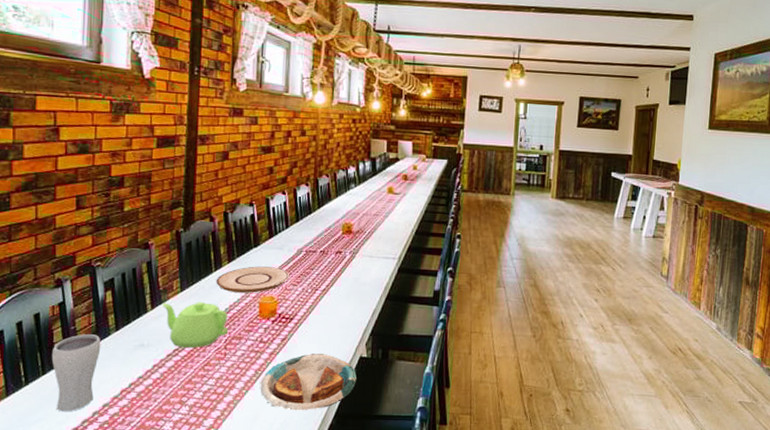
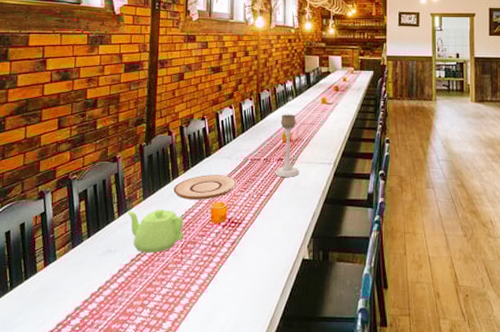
drinking glass: present [51,334,101,412] -> none [33,241,75,316]
plate: present [260,353,357,411] -> none [213,256,300,313]
candle holder: none [332,203,360,271] -> present [275,114,299,177]

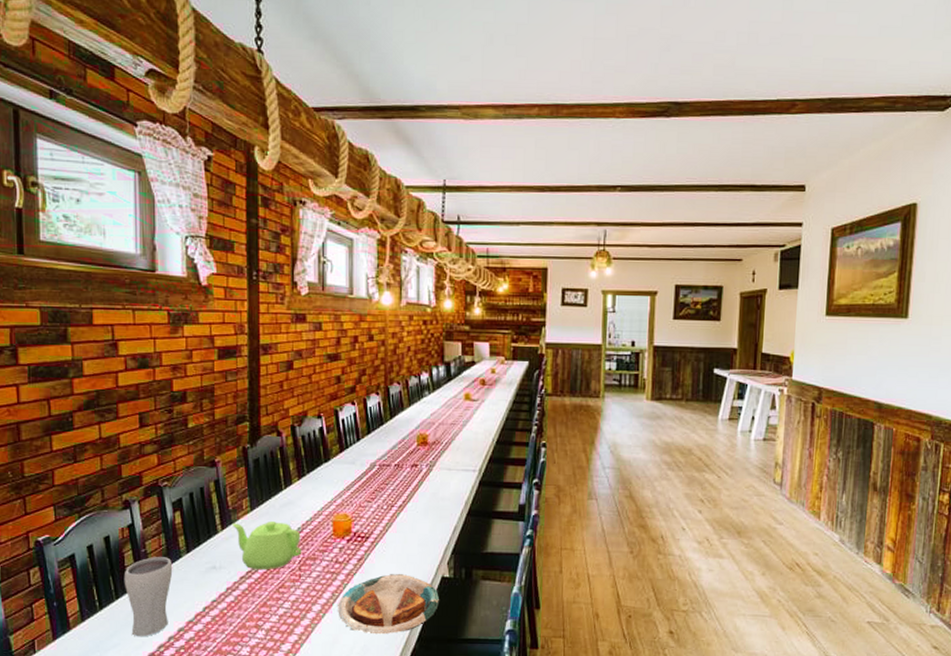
drinking glass: none [33,241,75,316] -> present [123,557,173,637]
plate: present [173,175,237,200] -> none [286,482,363,511]
plate: none [213,256,300,313] -> present [338,574,439,635]
candle holder: present [275,114,299,177] -> none [408,412,437,486]

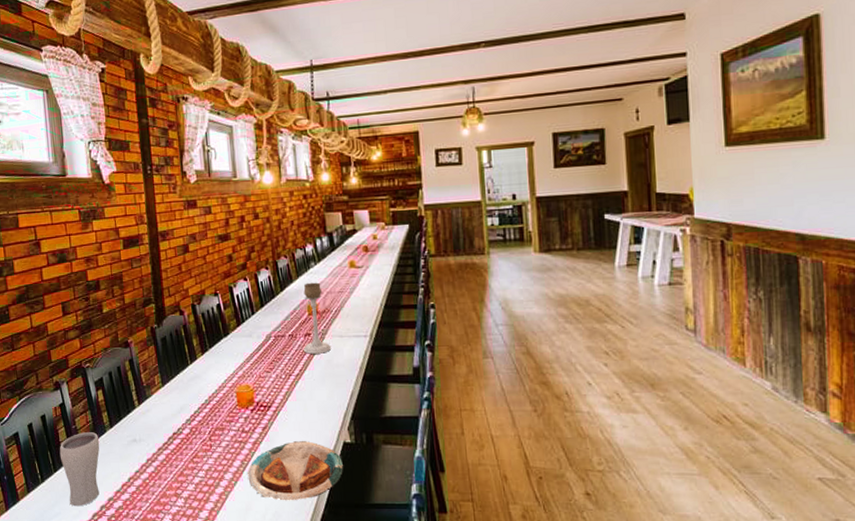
teapot: present [231,521,302,570] -> none [147,395,211,442]
candle holder: none [408,412,437,486] -> present [303,282,331,354]

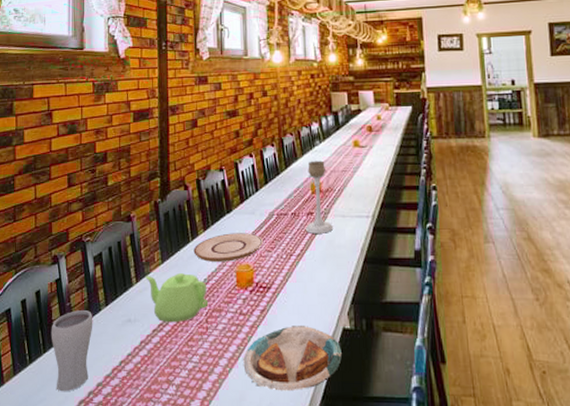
teapot: none [147,395,211,442] -> present [145,273,209,323]
plate: none [193,355,261,384] -> present [193,233,263,262]

